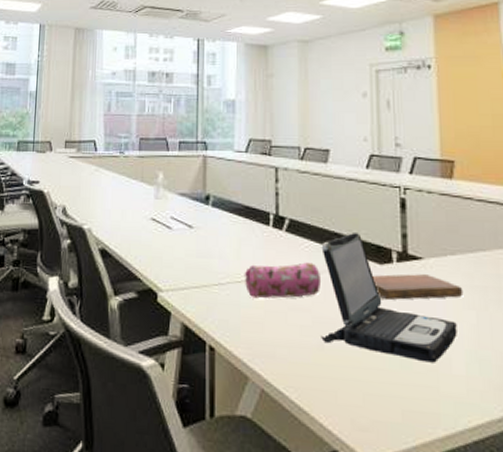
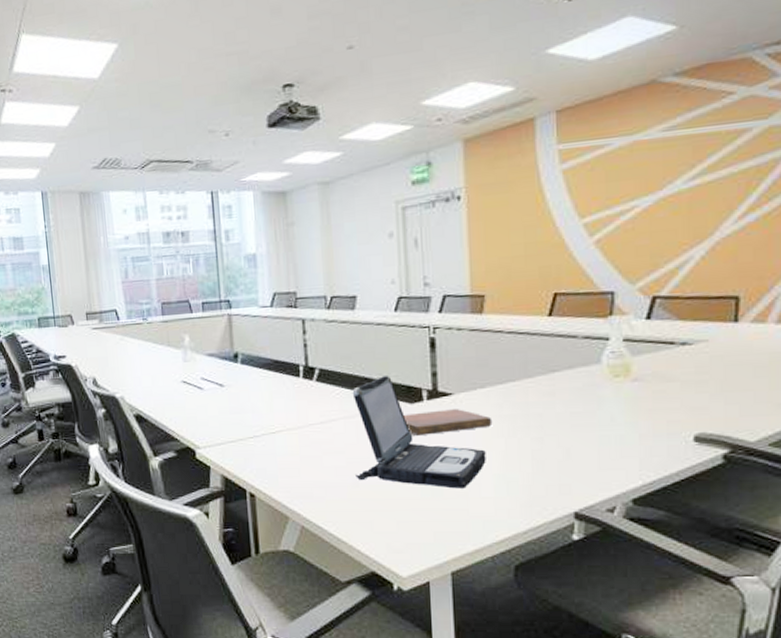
pencil case: present [244,262,322,299] -> none [277,408,354,447]

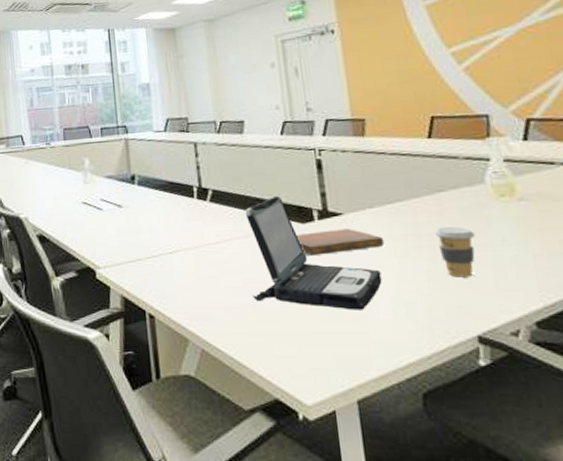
coffee cup: none [544,407,585,457] -> present [435,227,476,278]

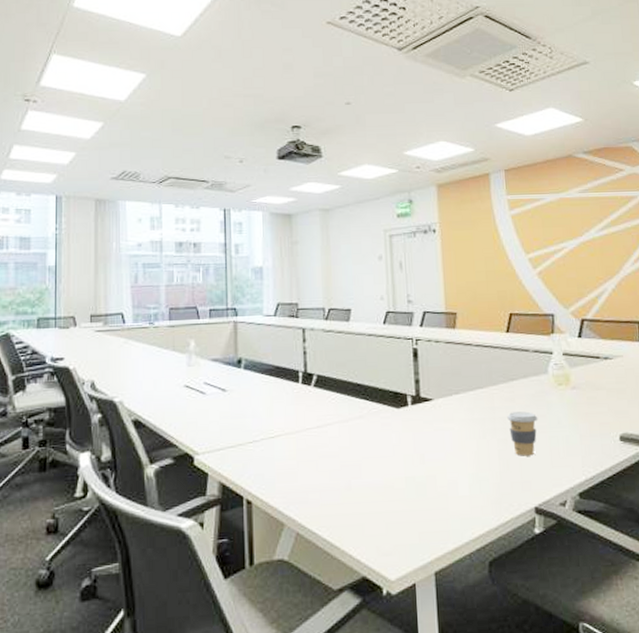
laptop: present [245,195,382,310] -> none [346,381,462,489]
notebook: present [296,229,385,255] -> none [391,413,466,438]

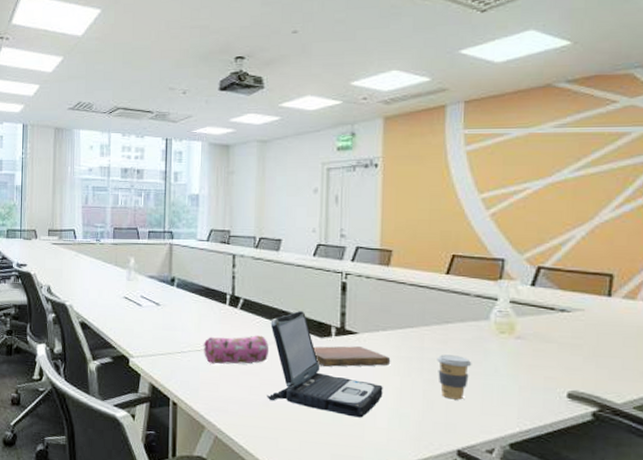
pencil case: none [277,413,348,451] -> present [203,335,270,365]
laptop: none [346,381,462,489] -> present [267,310,383,418]
notebook: none [391,413,466,438] -> present [313,346,391,367]

